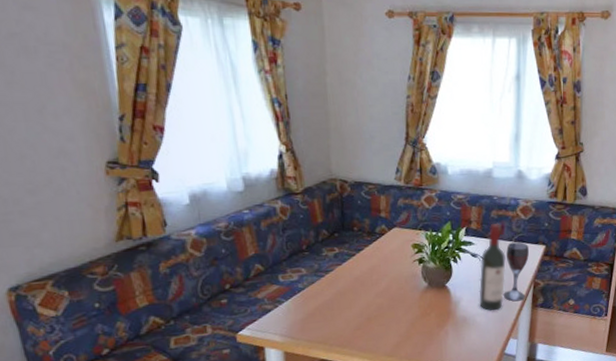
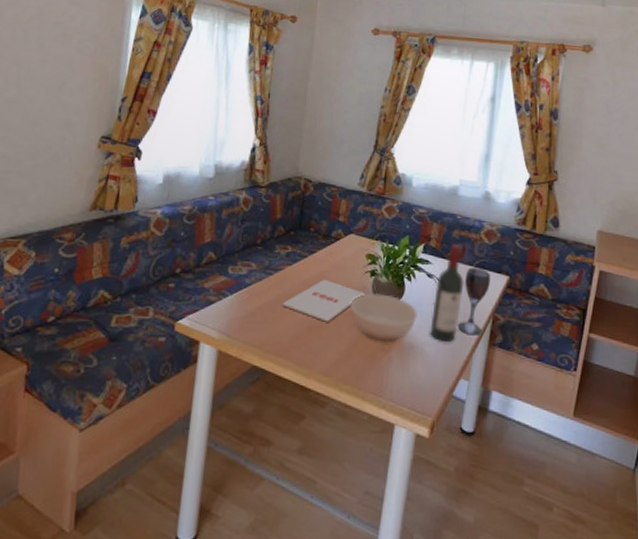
magazine: none [338,273,417,311] -> present [281,279,366,322]
bowl: none [403,278,467,319] -> present [350,293,418,341]

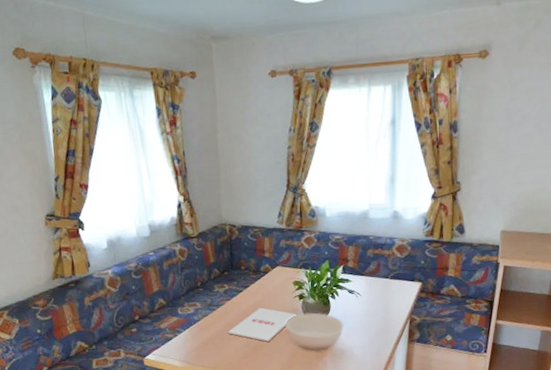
wine bottle: present [430,243,464,342] -> none [355,261,382,345]
cup: present [458,267,490,336] -> none [380,279,405,336]

